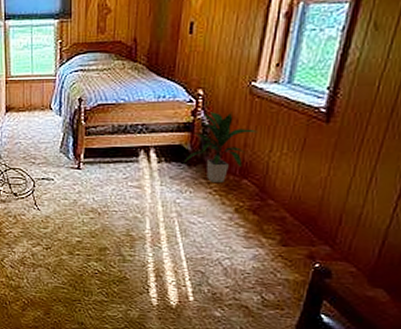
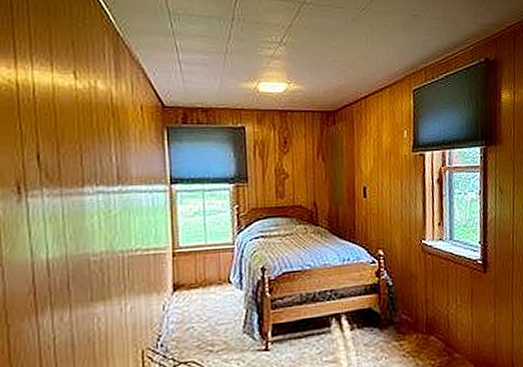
indoor plant: present [183,112,258,182] -> none [375,269,435,344]

